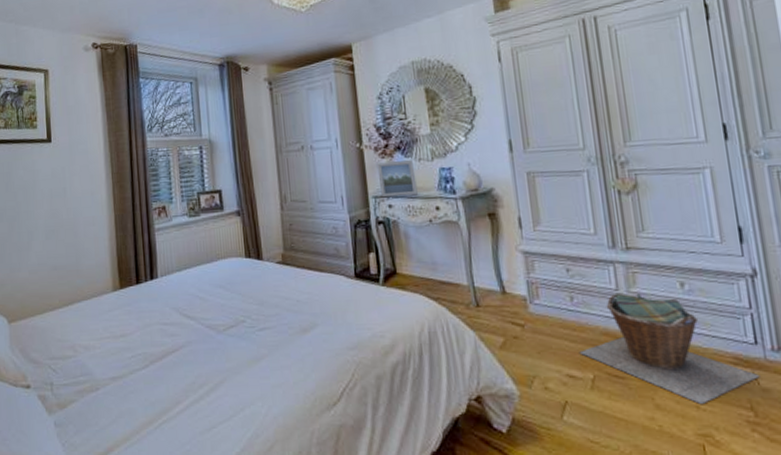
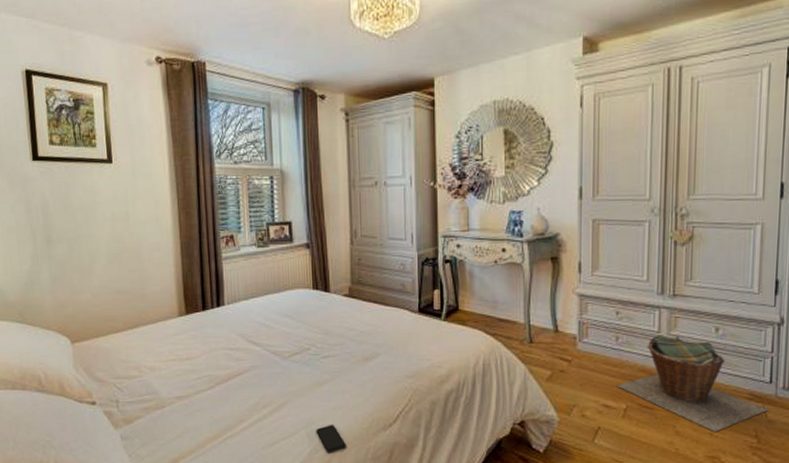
mobile phone: none [255,405,289,438] -> present [316,425,346,453]
picture frame: present [377,160,418,198] -> none [449,202,486,238]

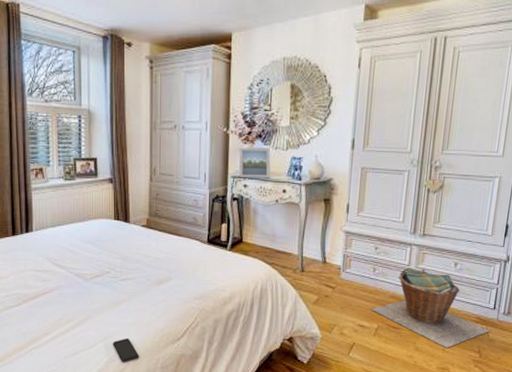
picture frame: none [449,202,486,238] -> present [238,147,271,179]

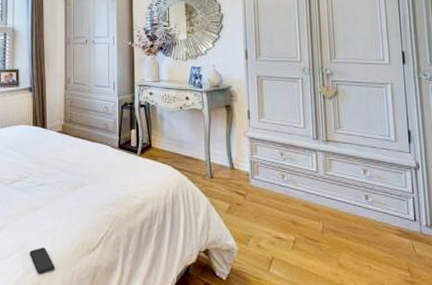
picture frame: present [238,147,271,179] -> none [143,59,173,87]
laundry basket: present [371,267,491,348] -> none [285,174,417,265]

